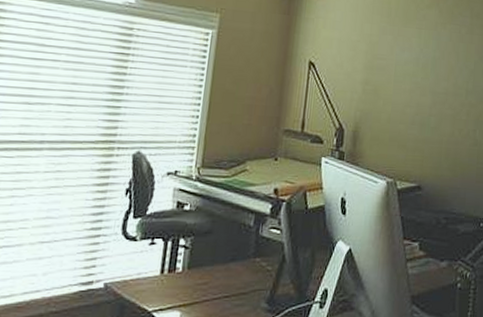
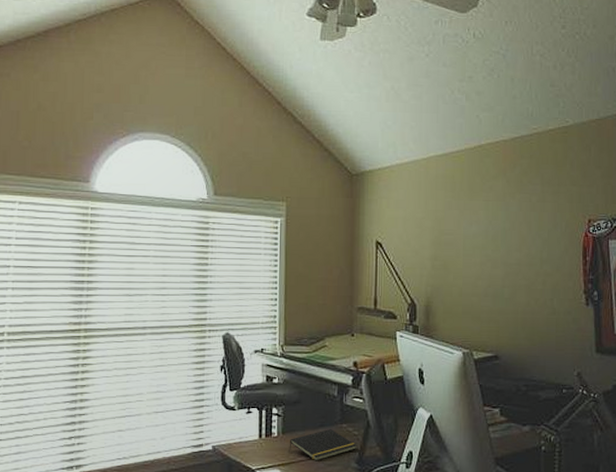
notepad: none [193,264,270,301] -> present [289,429,357,461]

